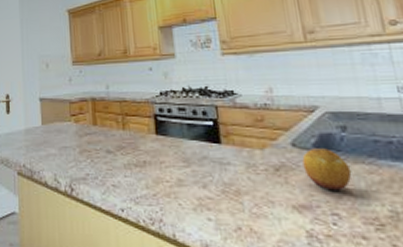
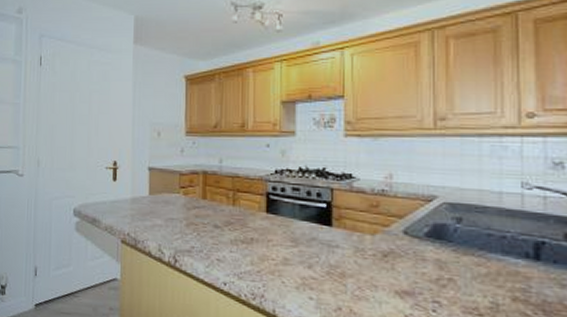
fruit: present [302,148,352,191] -> none [412,237,460,281]

